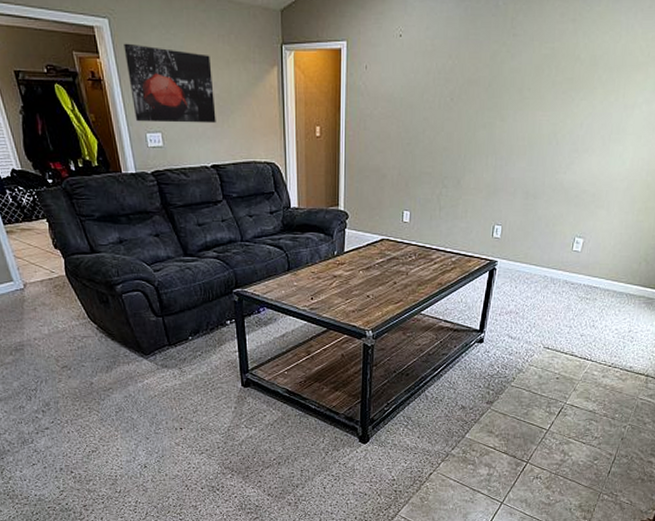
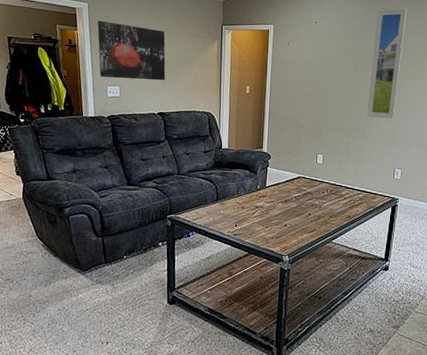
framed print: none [462,10,518,163] -> present [366,7,408,119]

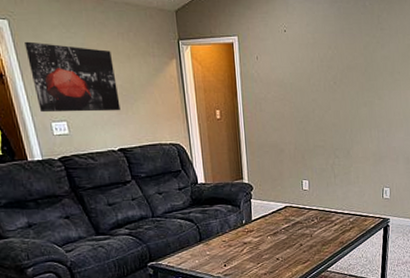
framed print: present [366,7,408,119] -> none [349,9,382,136]

